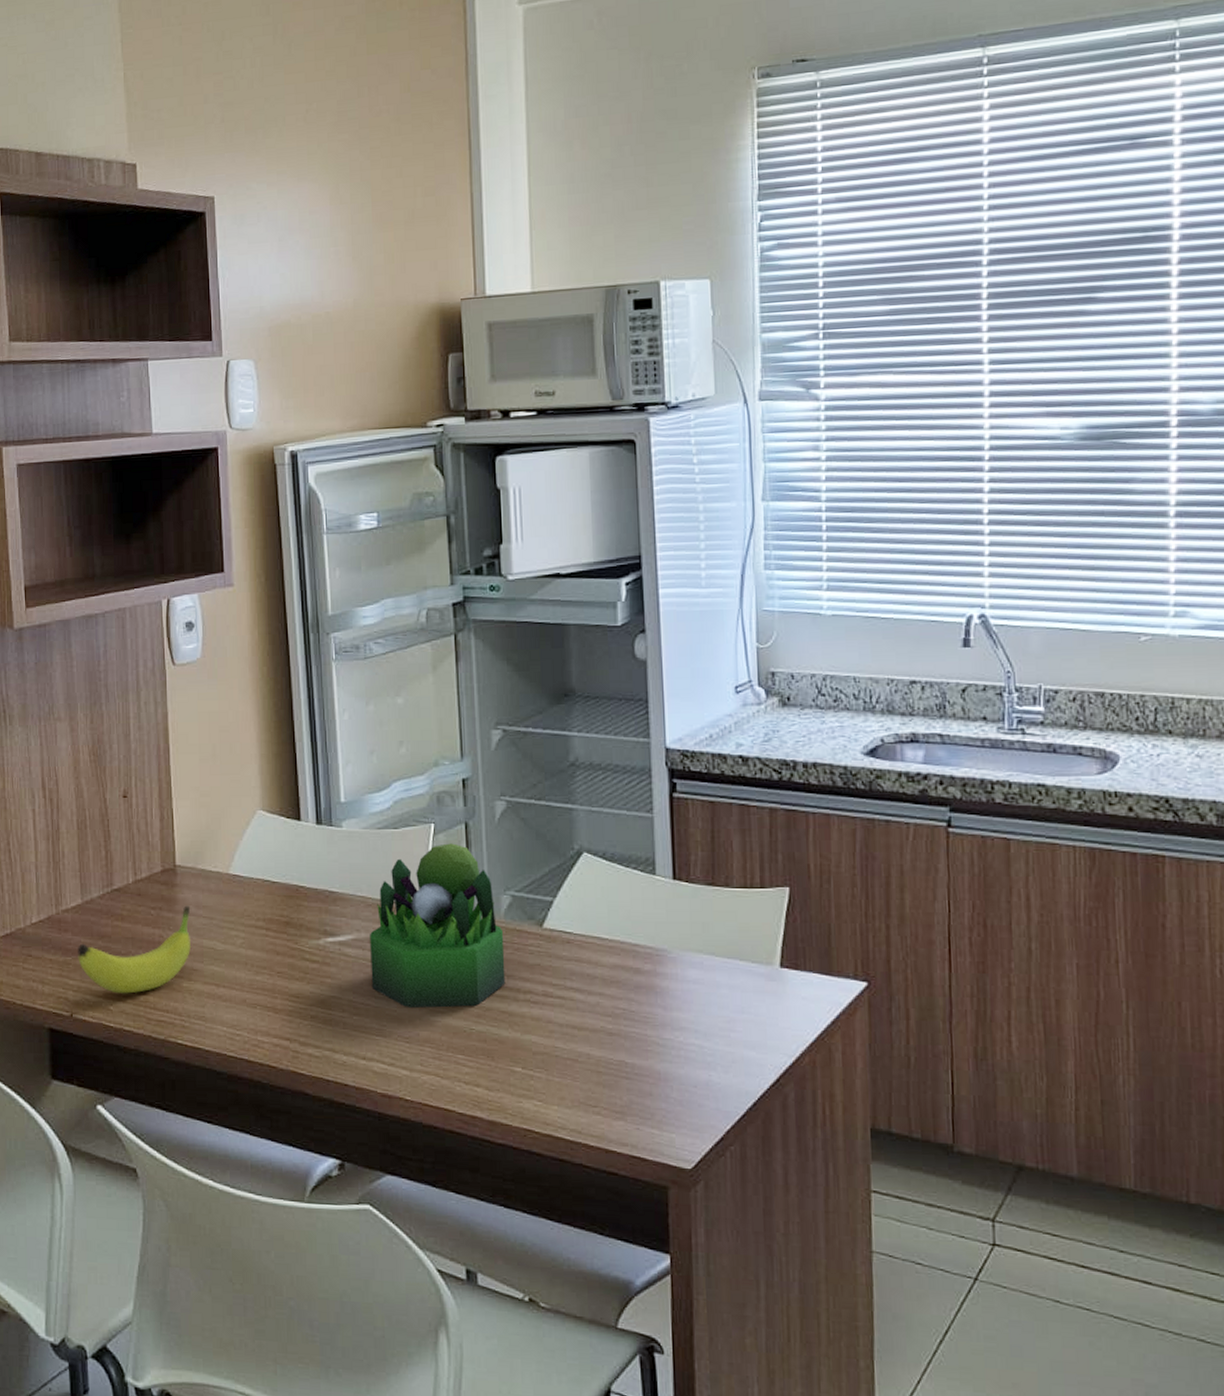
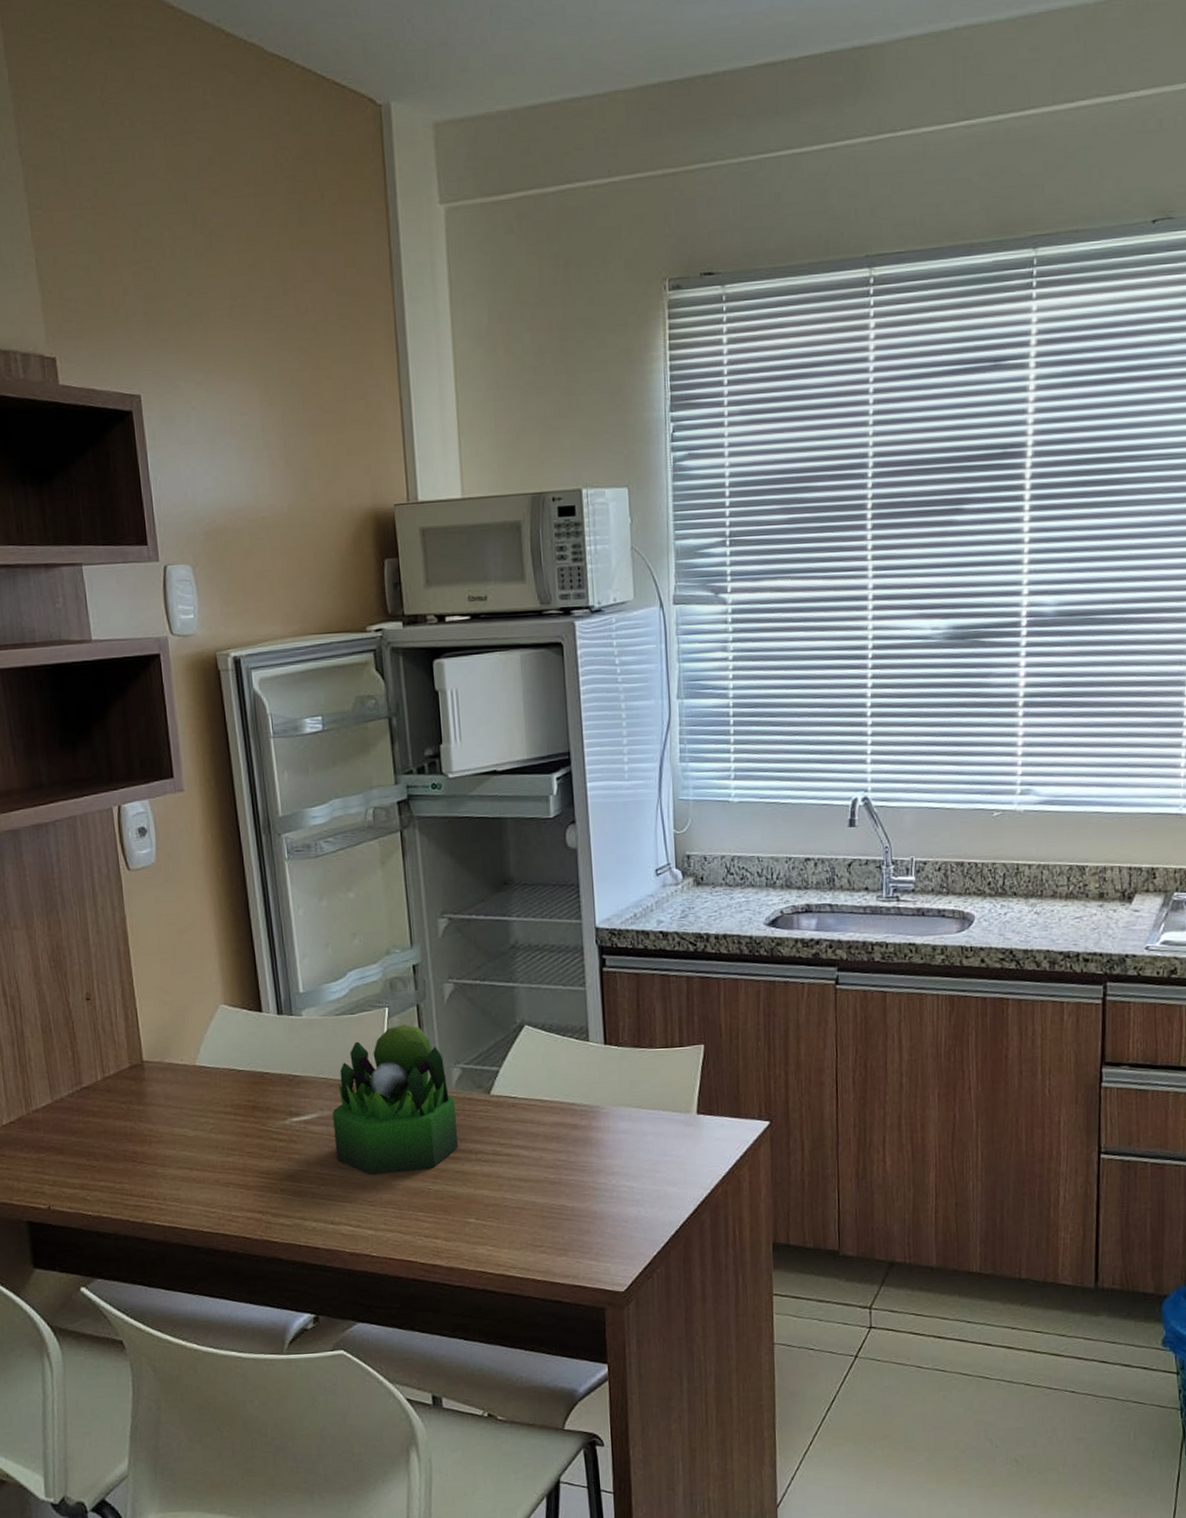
fruit: present [78,905,192,994] -> none [51,1097,164,1184]

